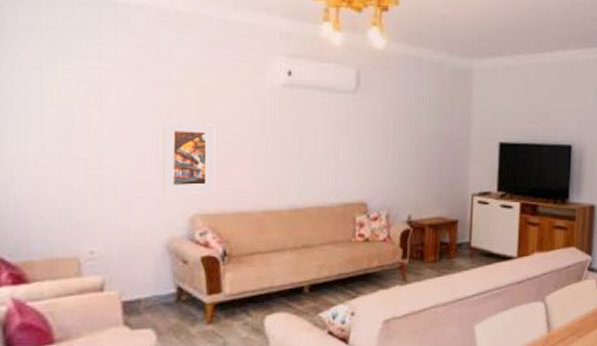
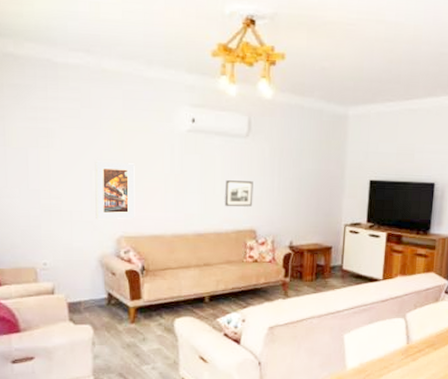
picture frame: none [329,144,363,176] -> present [225,180,253,207]

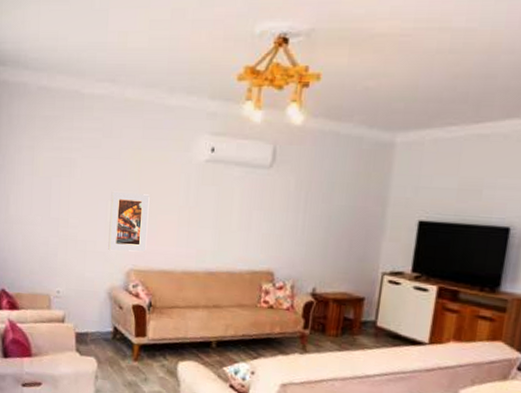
picture frame: present [225,180,253,207] -> none [241,215,274,246]

